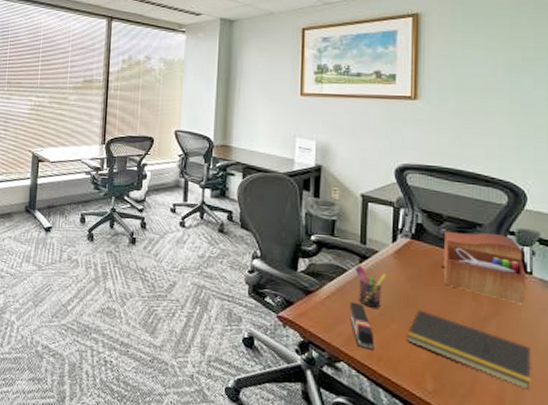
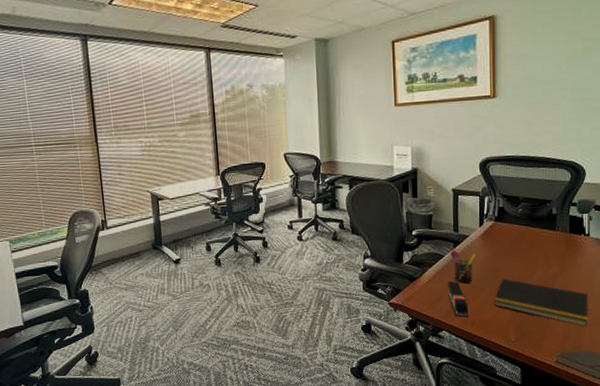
sewing box: present [440,231,526,305] -> none [518,206,585,261]

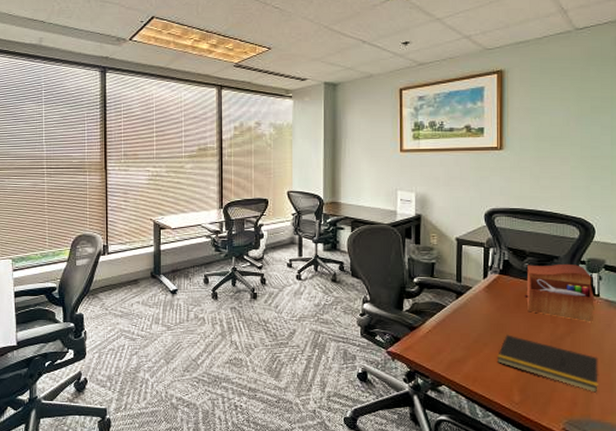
stapler: present [448,281,469,318] -> none [449,333,470,373]
pen holder: present [450,249,477,283] -> none [453,300,480,337]
sewing box: none [518,206,585,261] -> present [524,263,594,322]

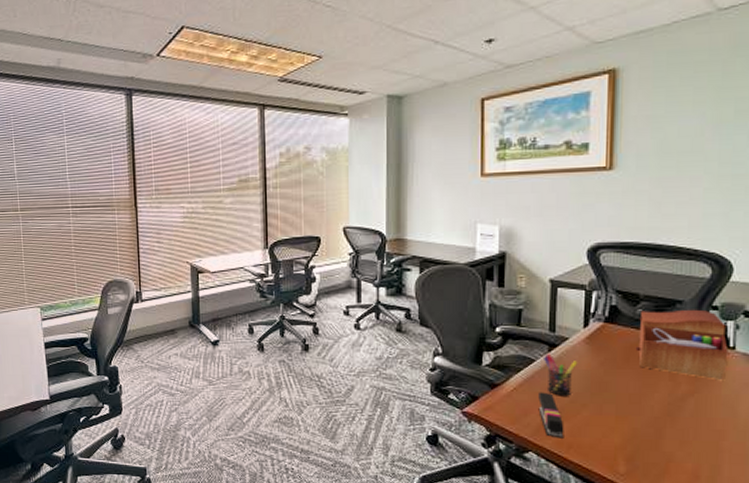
stapler: none [449,333,470,373] -> present [538,392,564,439]
pen holder: none [453,300,480,337] -> present [544,353,578,396]
notepad: present [498,334,598,393] -> none [599,394,730,465]

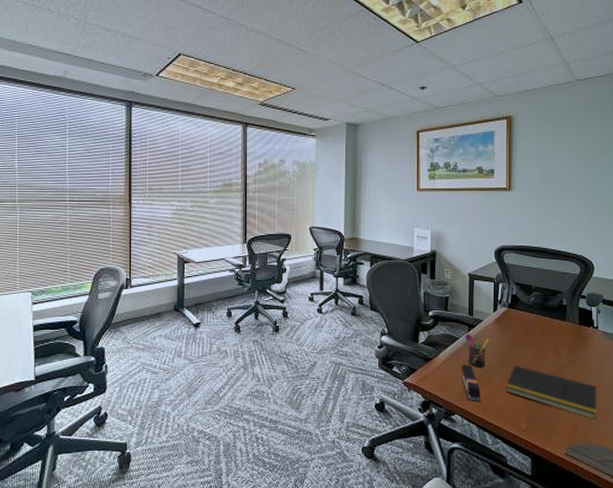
notepad: none [599,394,730,465] -> present [506,365,597,419]
sewing box: present [635,309,729,381] -> none [530,298,594,353]

